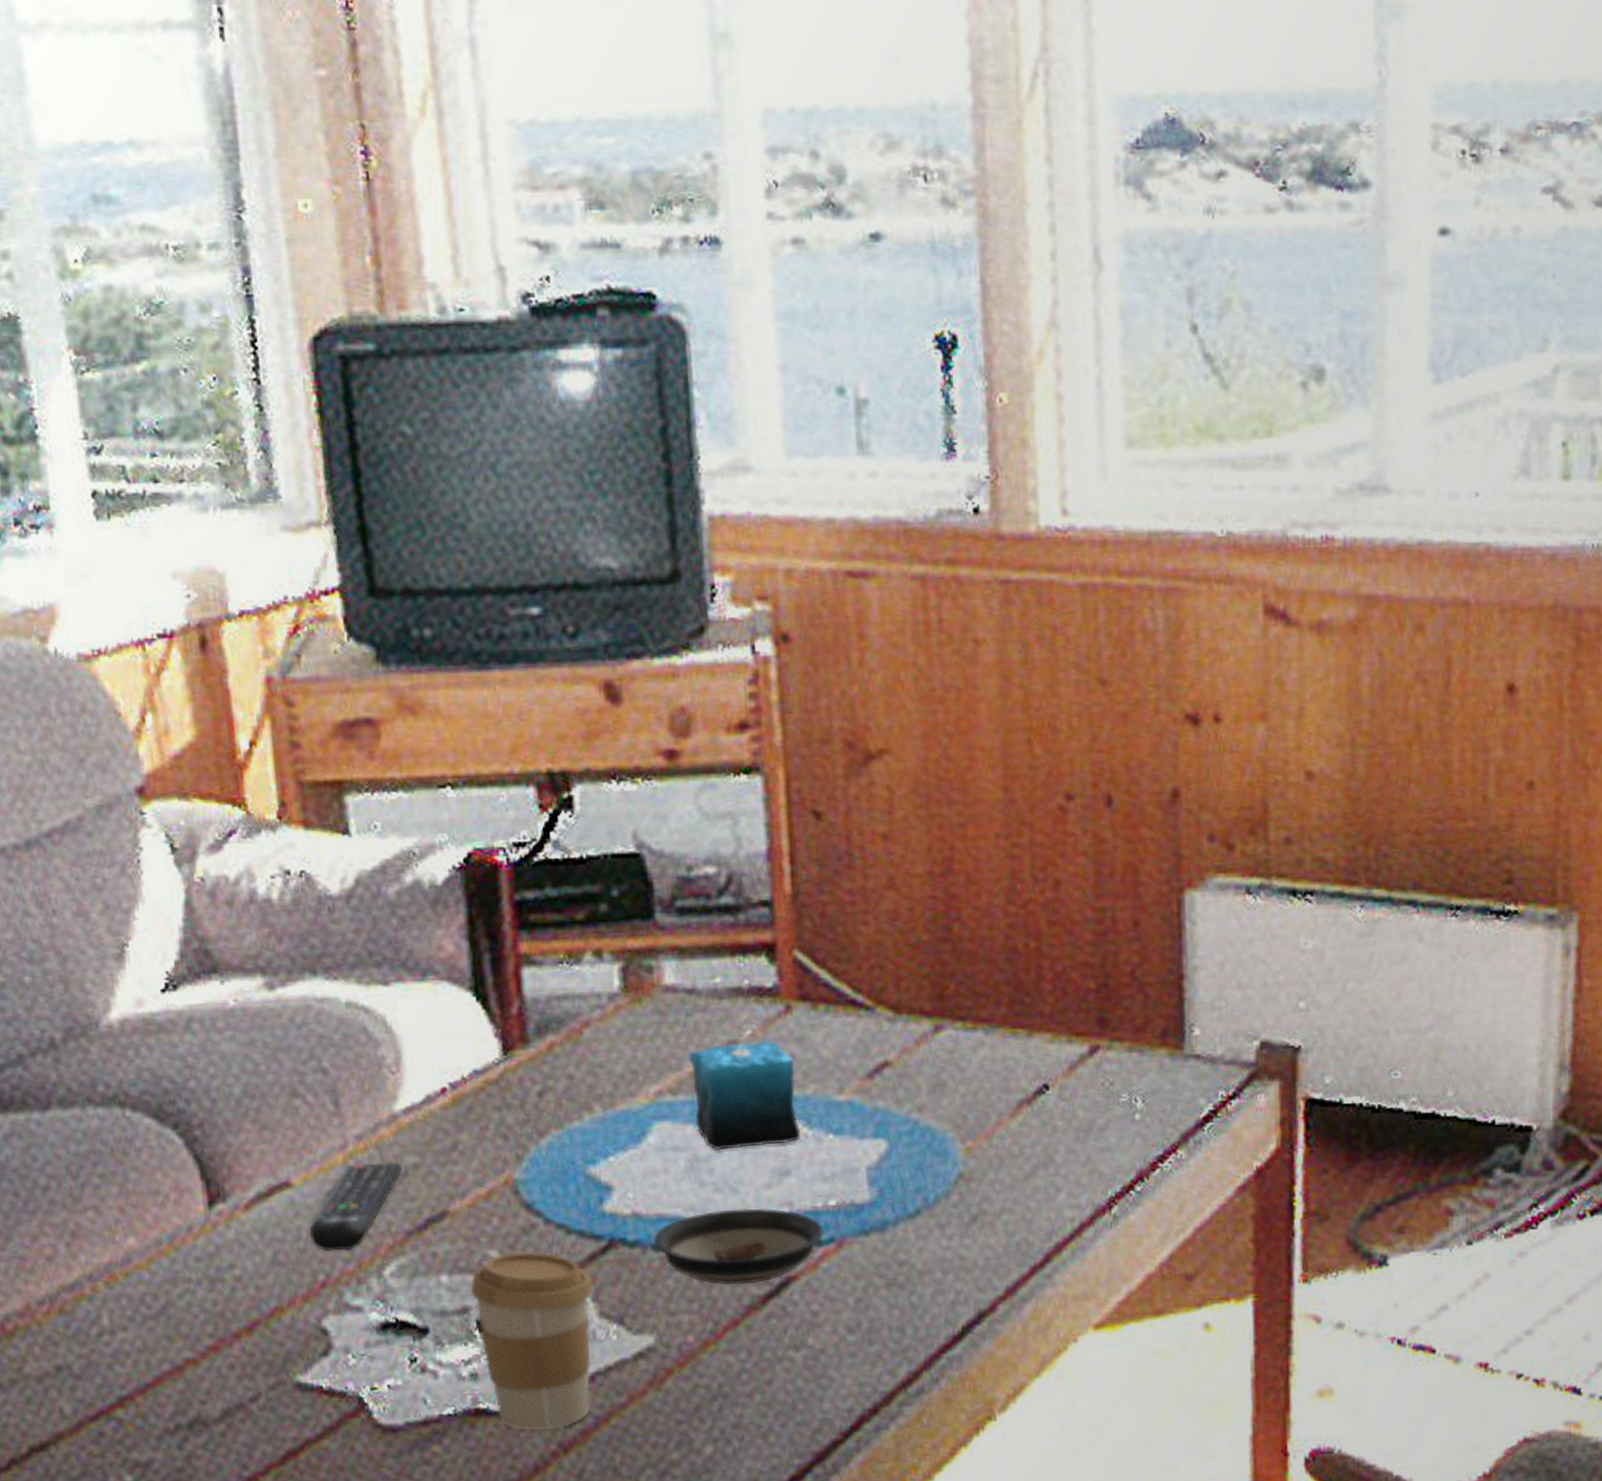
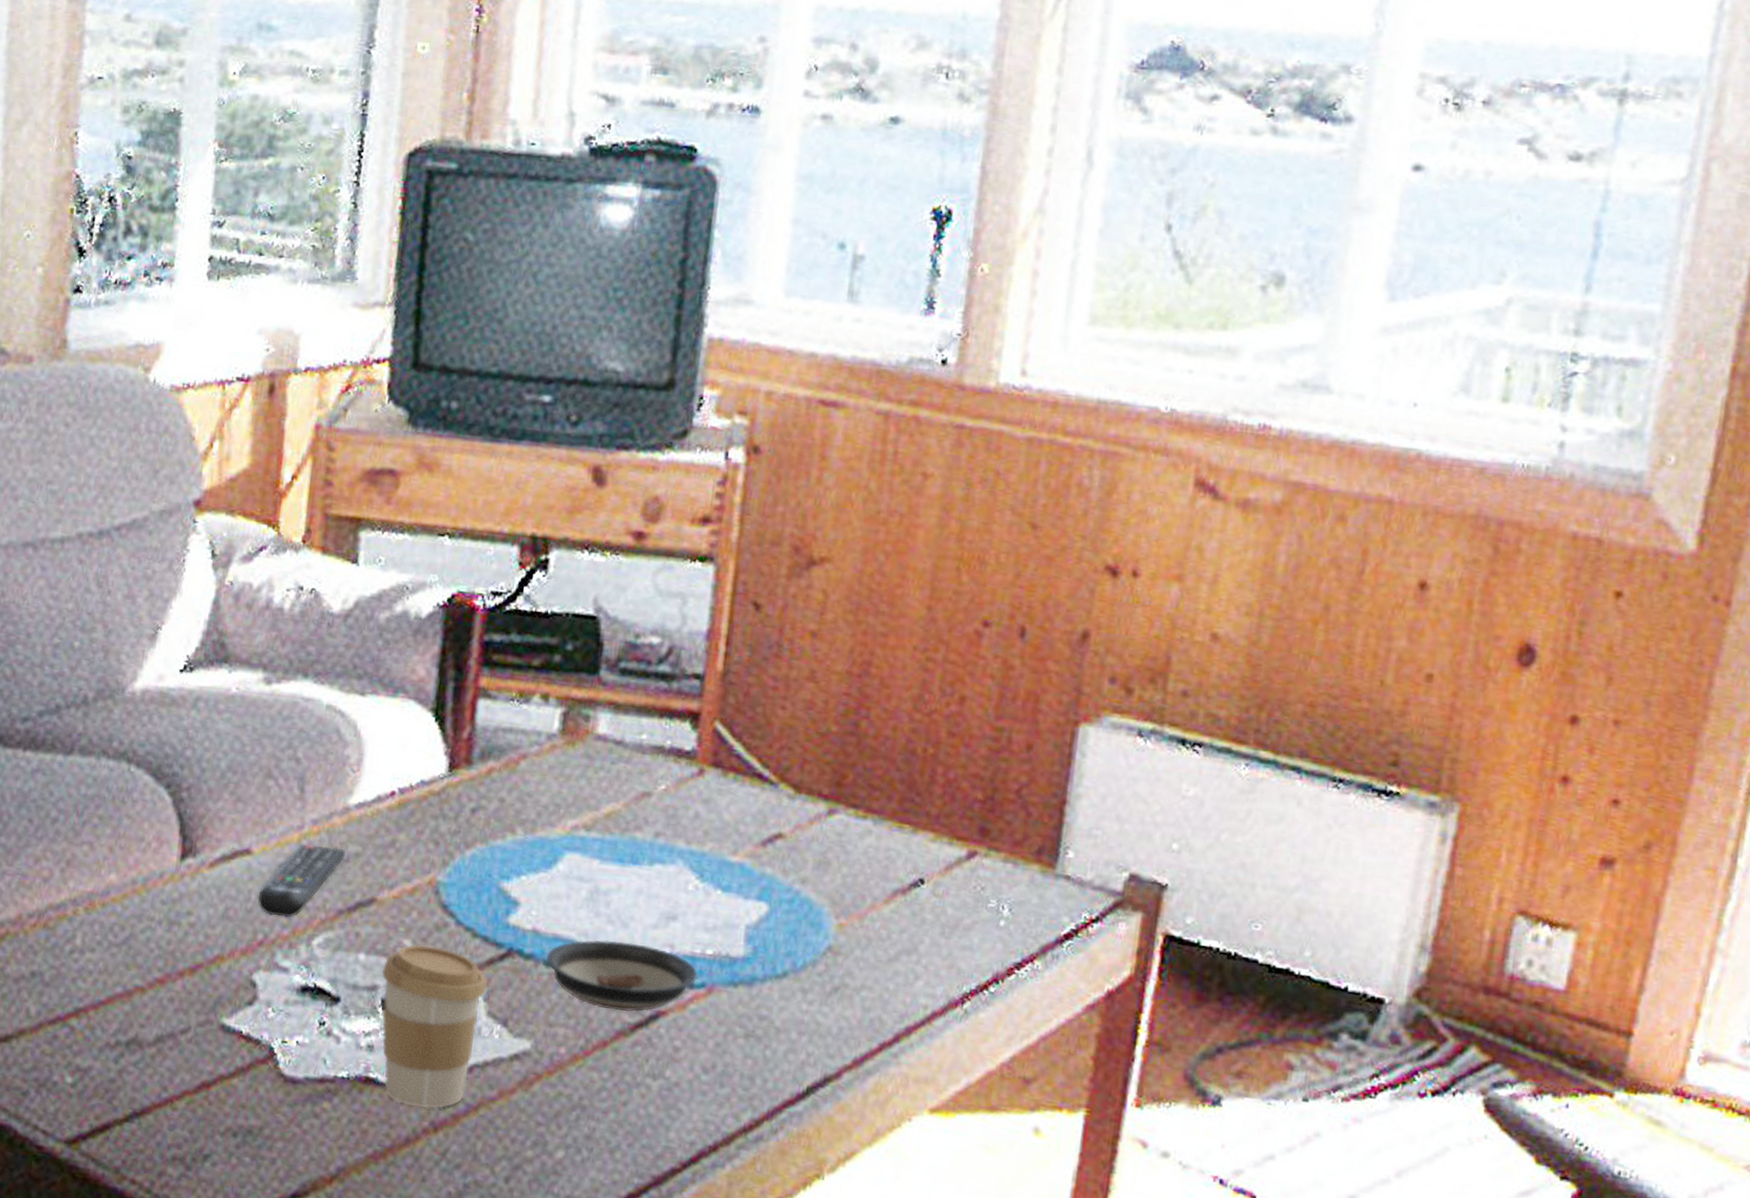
candle: present [688,1030,802,1151] -> none [601,784,699,892]

